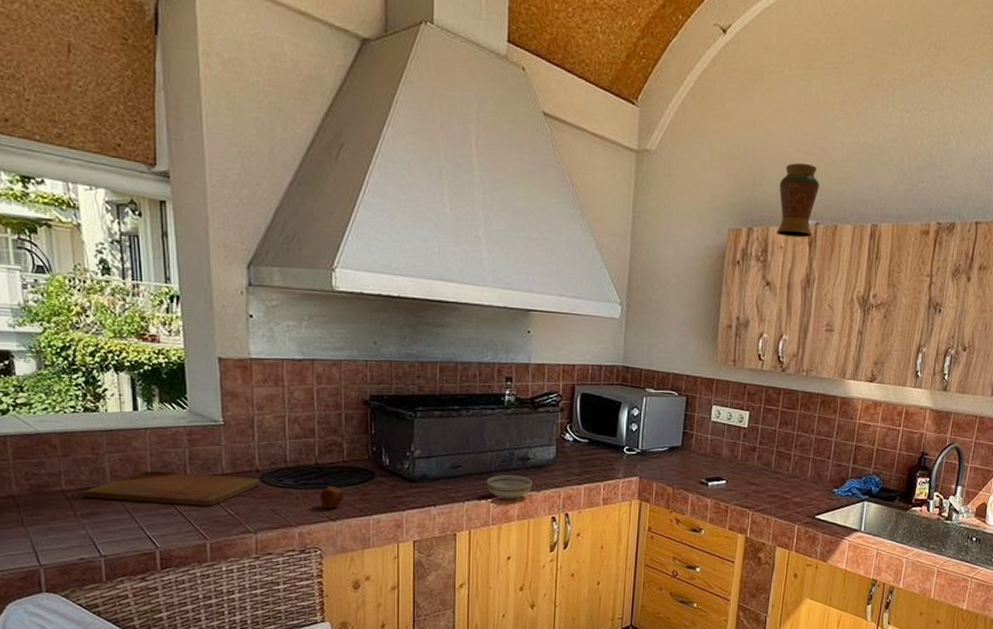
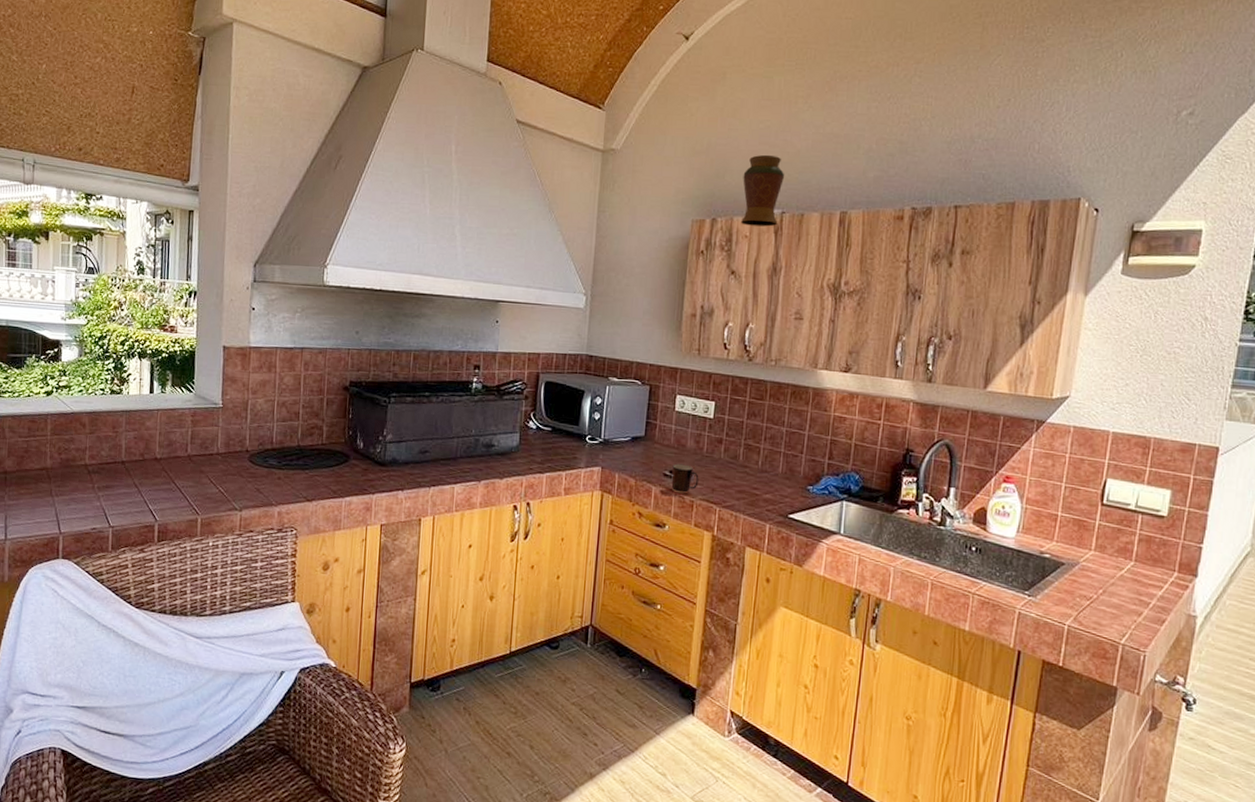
cutting board: present [85,470,260,507] -> none [103,448,248,484]
fruit: present [320,484,345,508] -> none [299,466,321,489]
bowl: present [486,474,533,500] -> none [451,461,496,486]
mug: none [707,471,734,500] -> present [671,463,699,494]

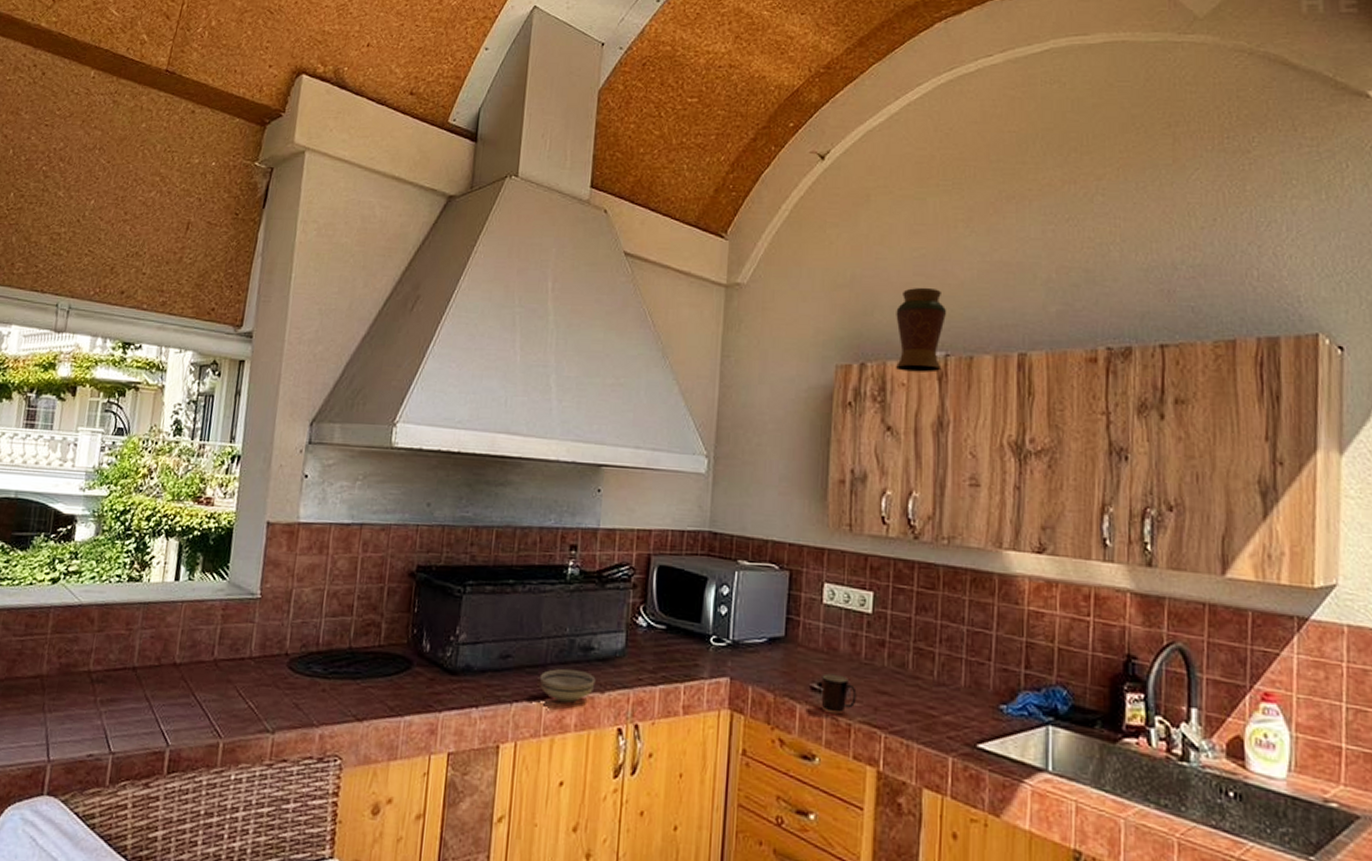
bowl: none [451,461,496,486] -> present [539,668,596,703]

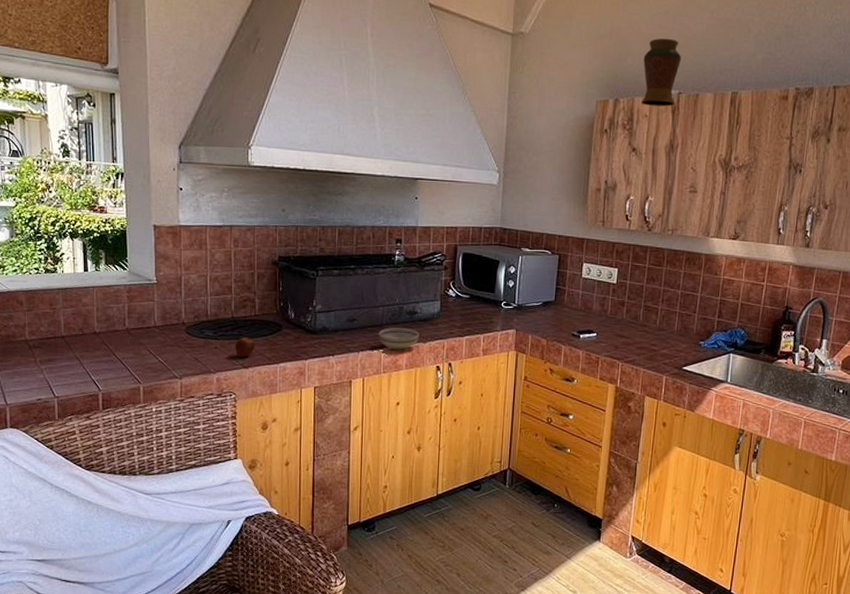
fruit: none [348,674,376,705] -> present [235,336,256,357]
mug: present [821,673,857,715] -> none [579,325,604,352]

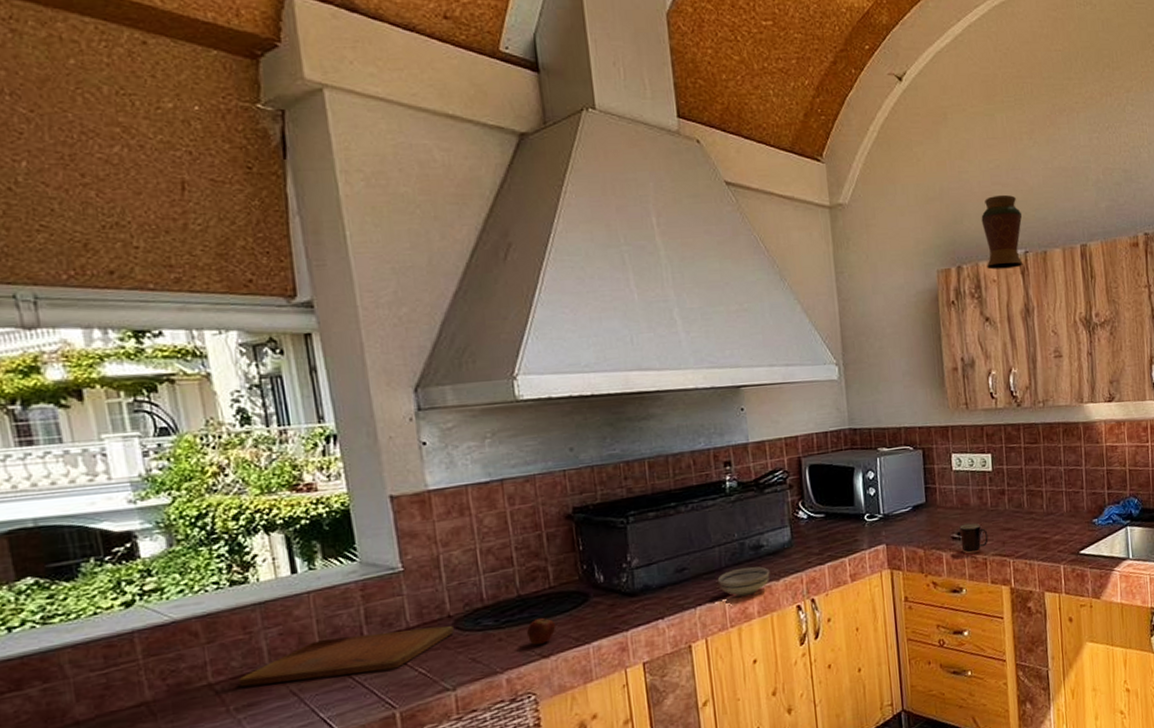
cutting board: none [44,322,185,355] -> present [238,625,454,688]
mug: none [579,325,604,352] -> present [959,523,989,554]

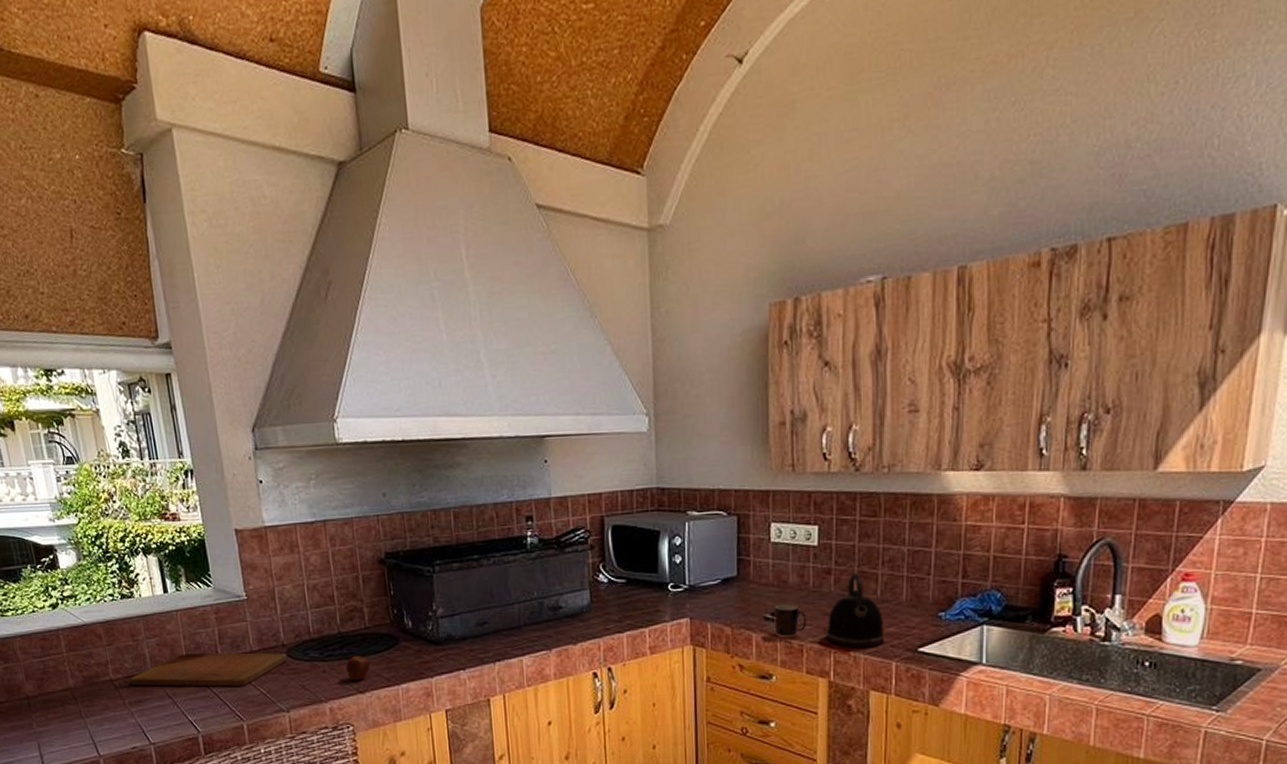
bowl: present [717,566,770,596] -> none [516,627,568,656]
decorative vase: present [981,194,1023,270] -> none [829,203,882,301]
kettle: none [1005,491,1053,557] -> present [826,572,885,648]

